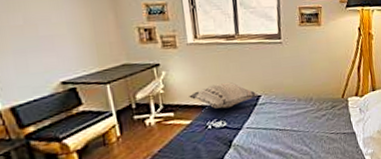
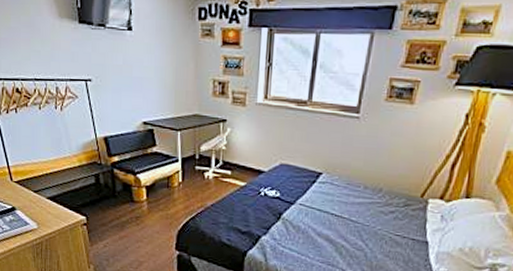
decorative pillow: present [189,81,258,109] -> none [248,150,320,179]

